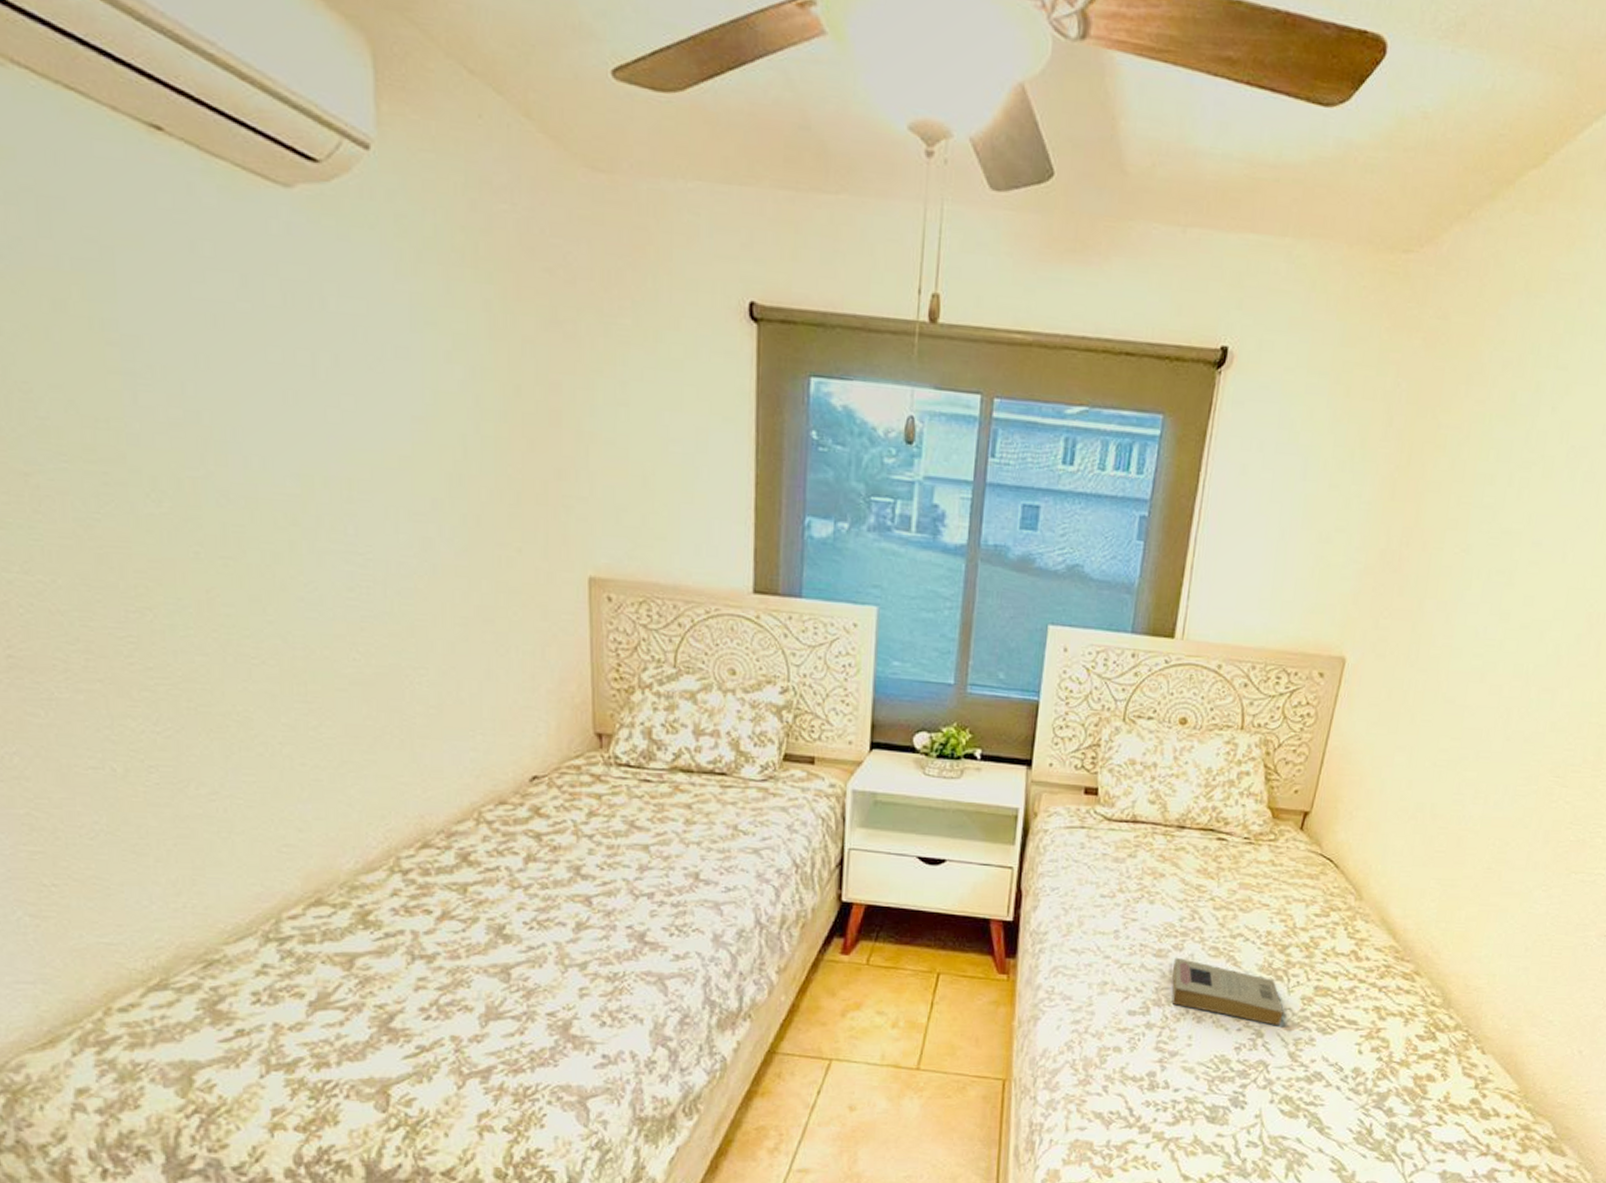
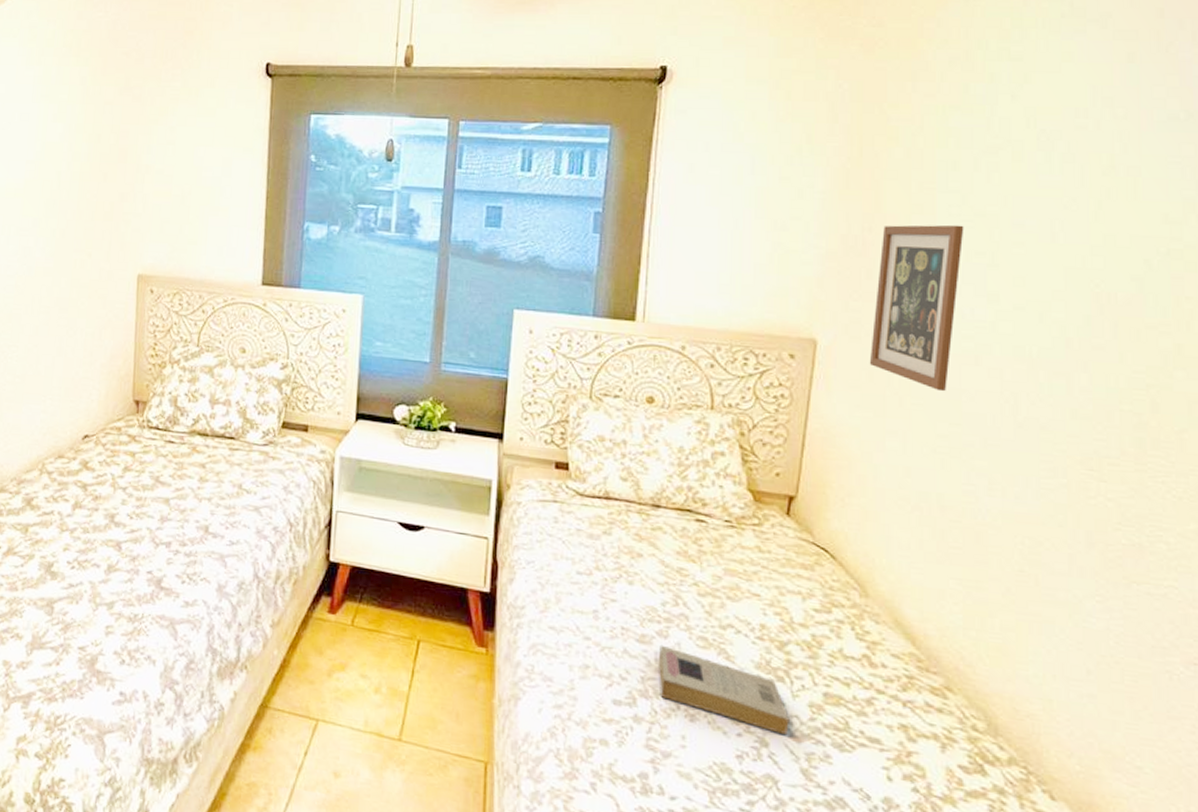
picture frame: none [1389,540,1491,708] -> present [869,224,964,392]

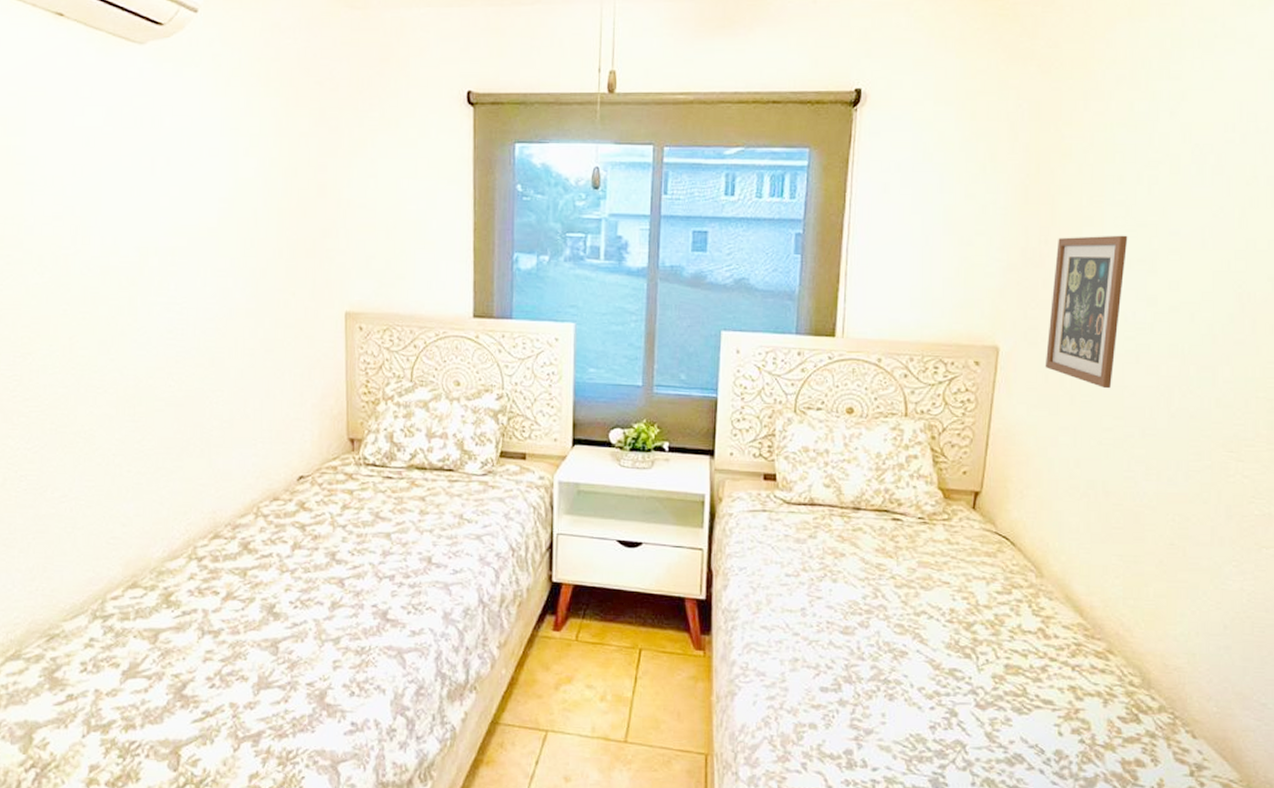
book: present [659,644,789,736] -> none [861,634,975,705]

